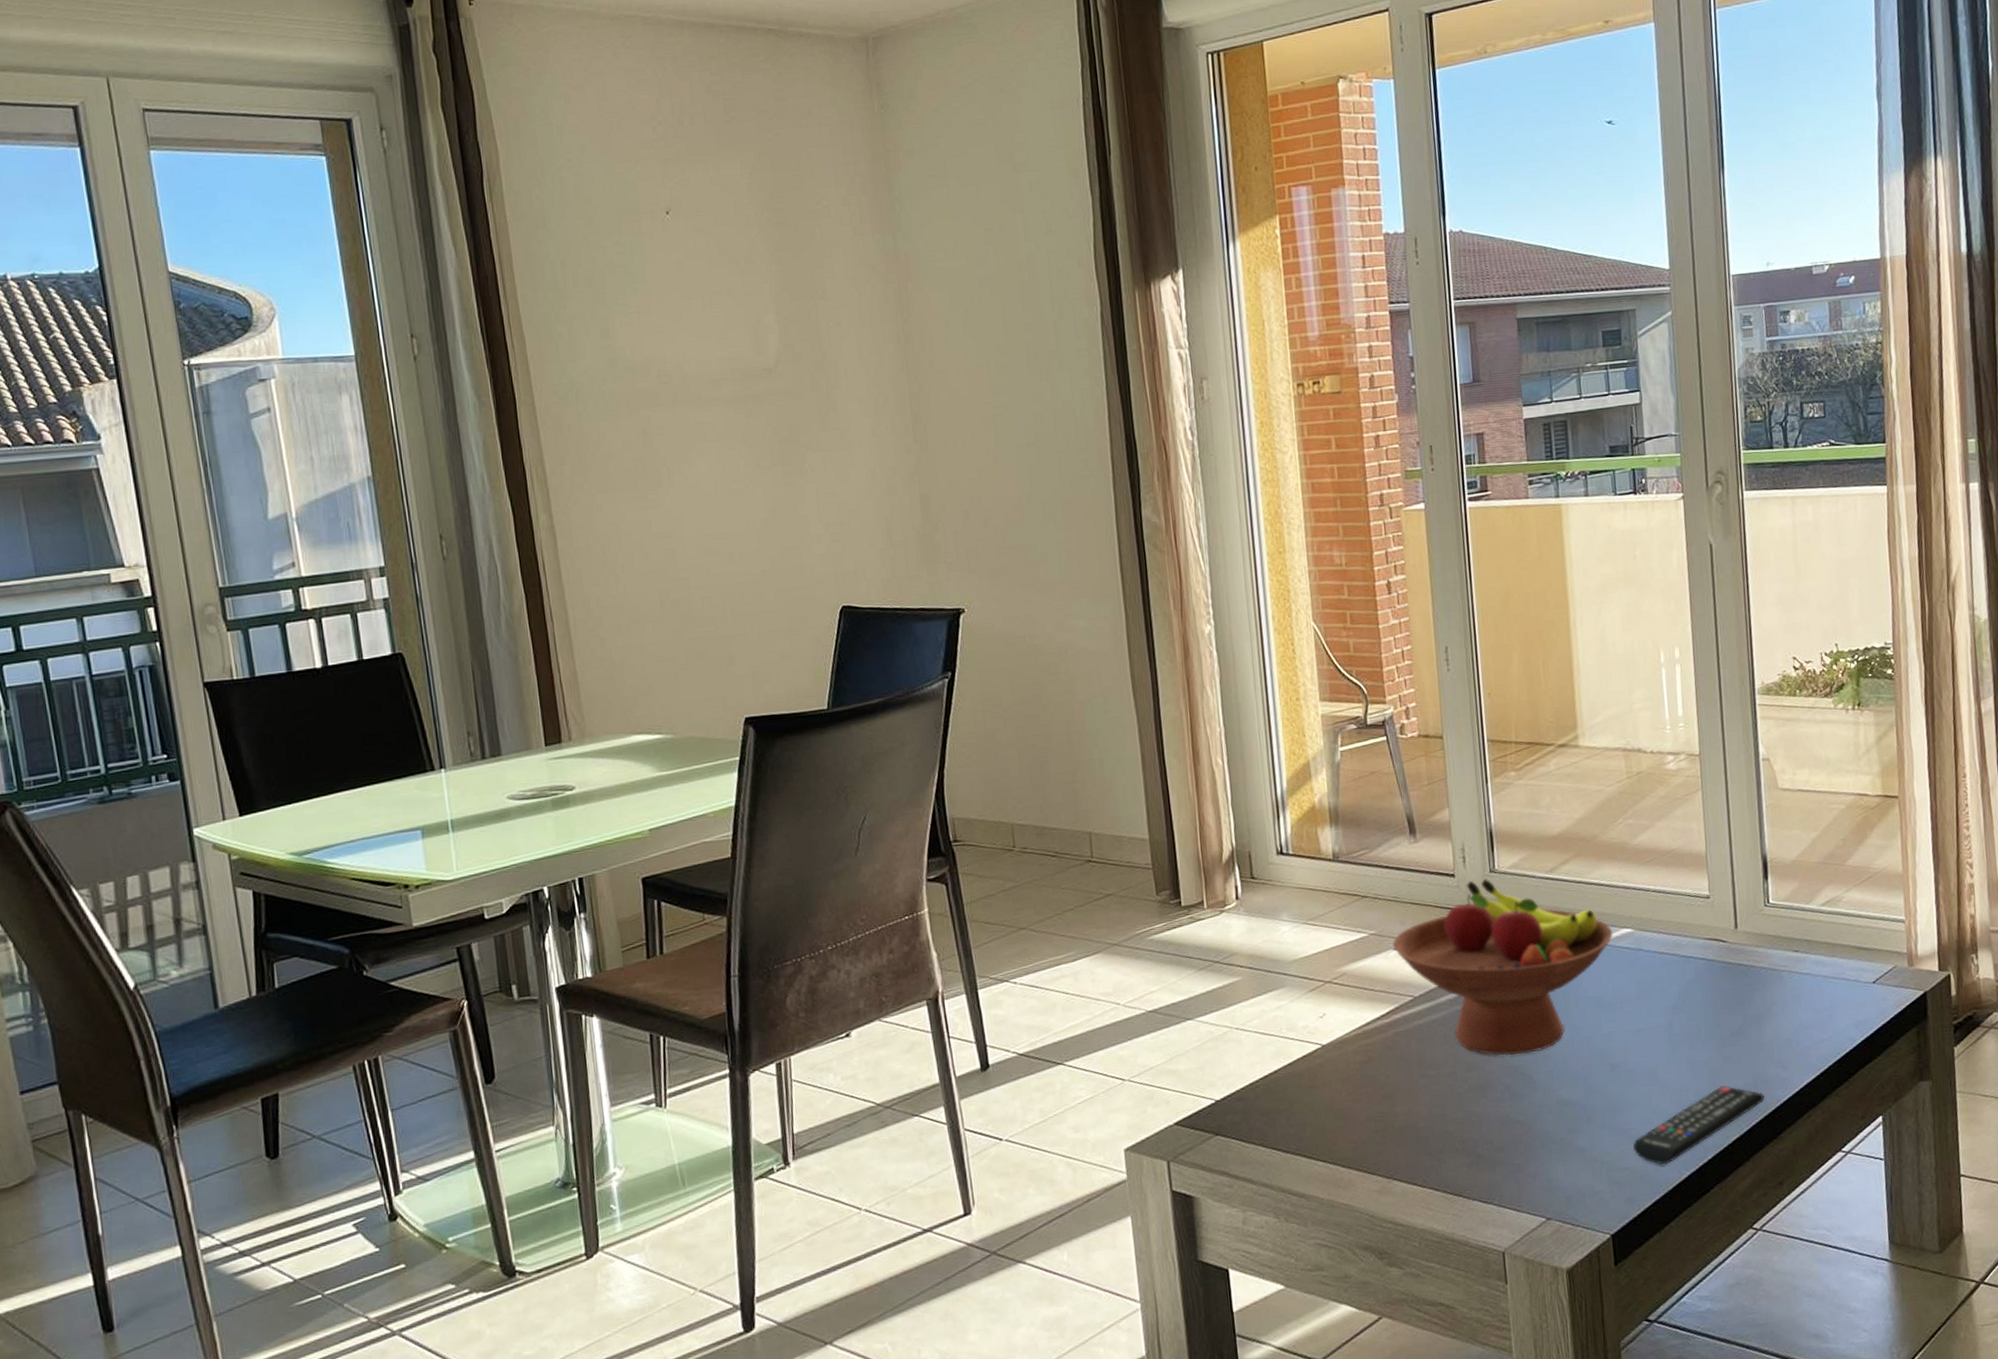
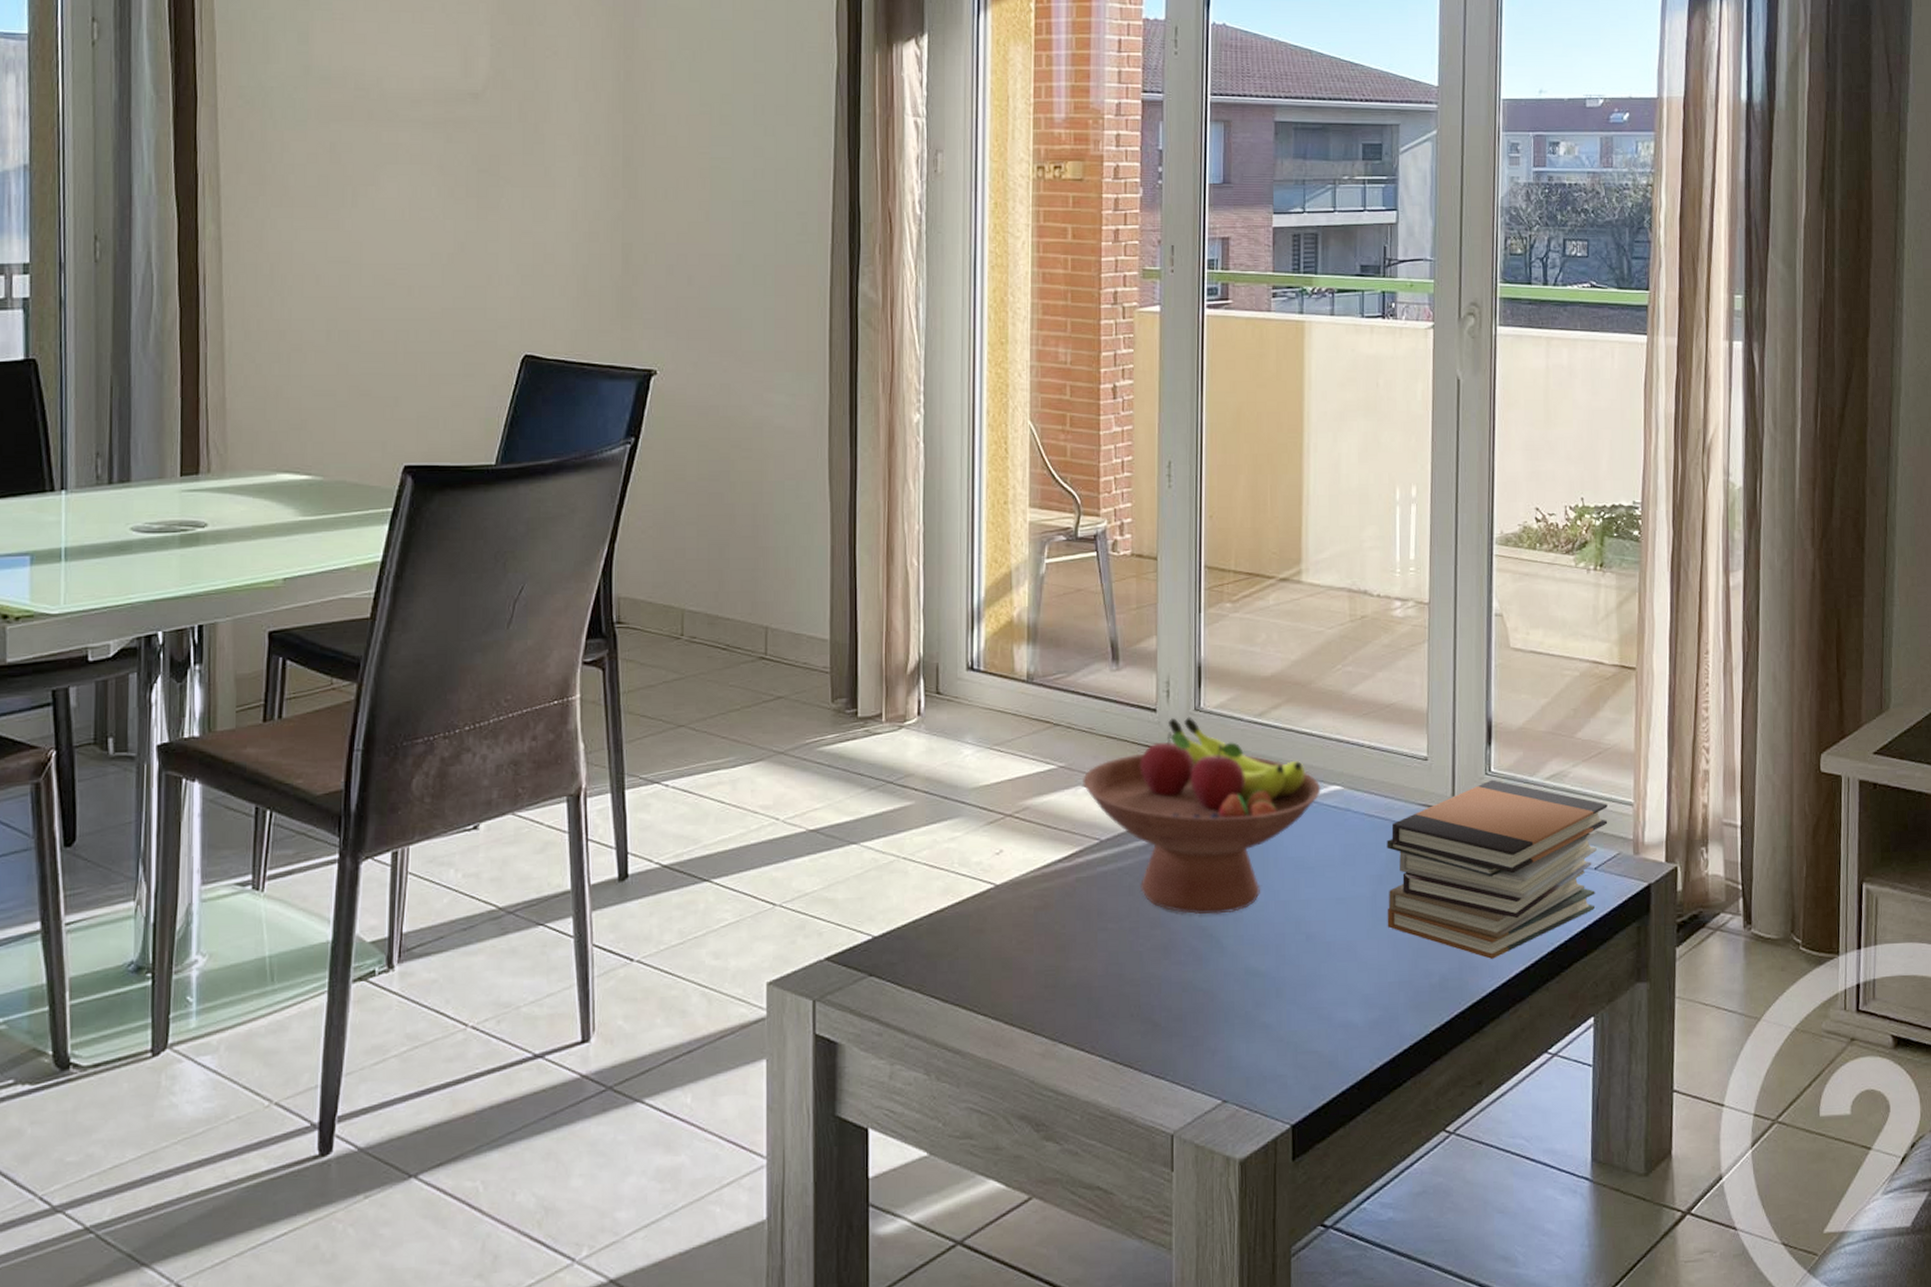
remote control: present [1633,1086,1765,1165] -> none [1323,969,1470,1051]
book stack: none [1678,910,1882,1072] -> present [1387,779,1608,959]

